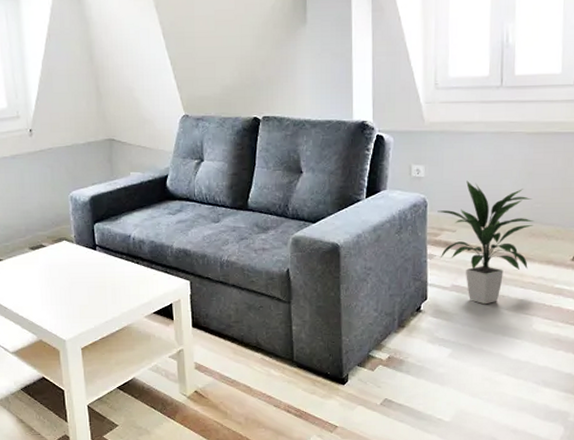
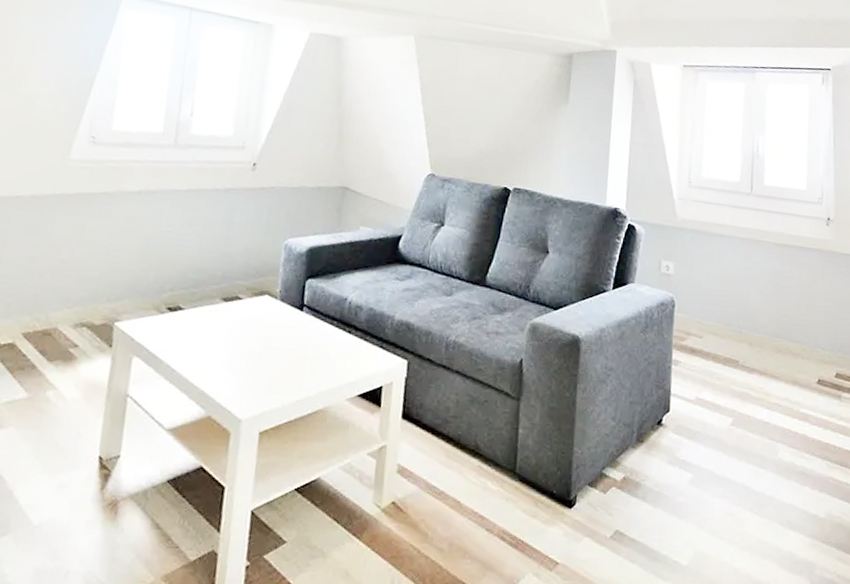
indoor plant: present [437,180,534,305] -> none [685,284,780,424]

